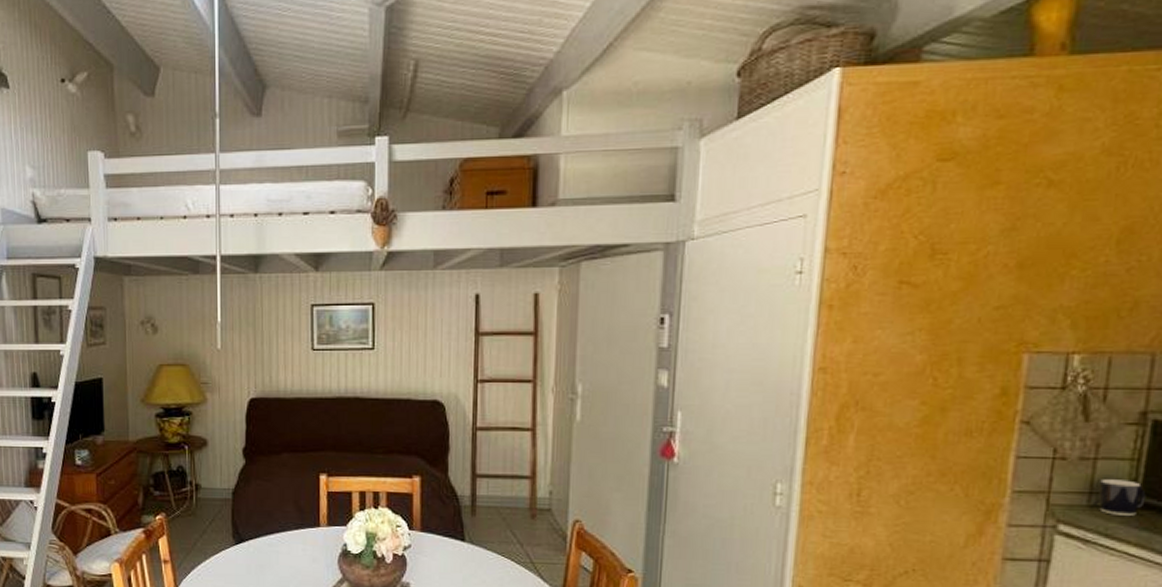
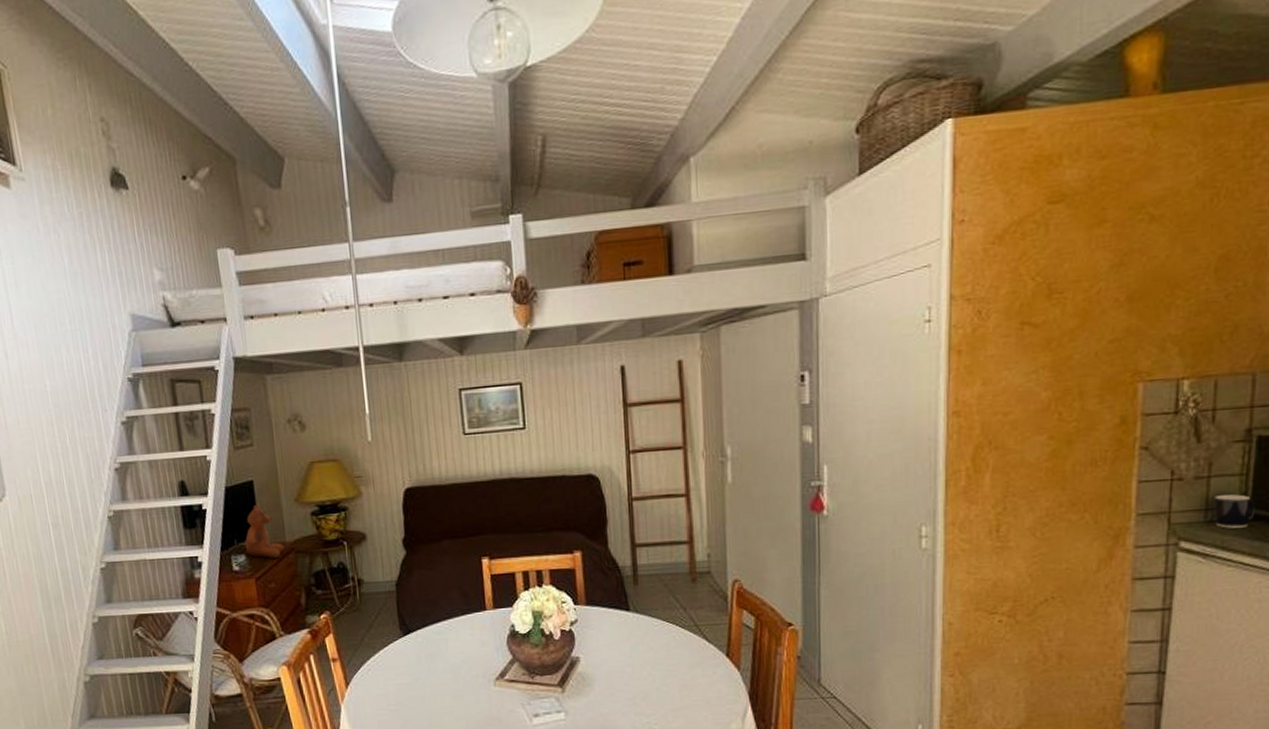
teddy bear: none [89,400,127,457] -> present [245,502,285,559]

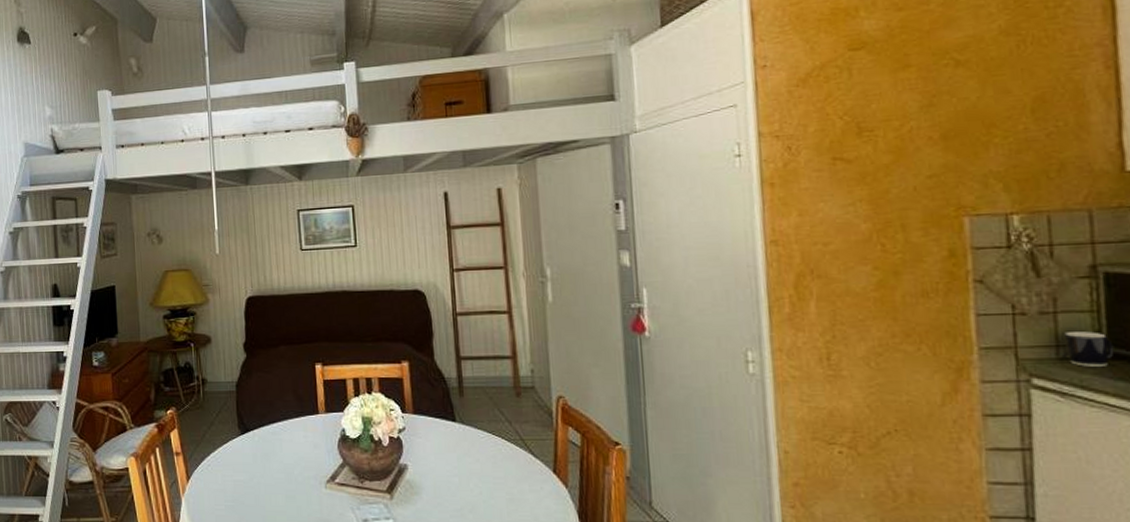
teddy bear: present [245,502,285,559] -> none [104,305,139,357]

